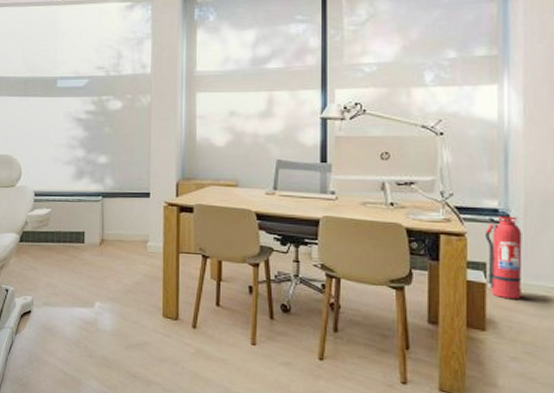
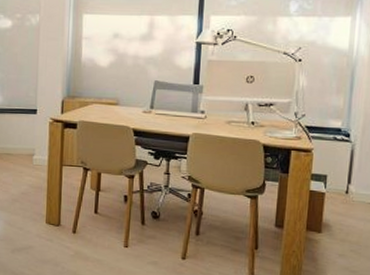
fire extinguisher: present [486,216,522,299] -> none [327,134,359,206]

